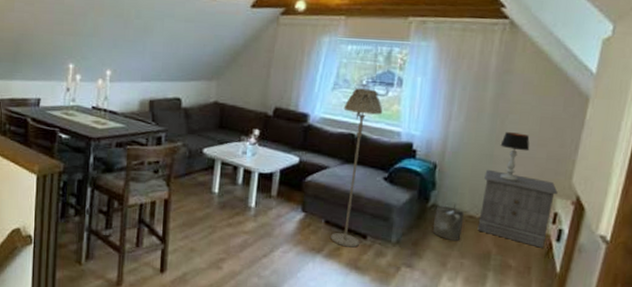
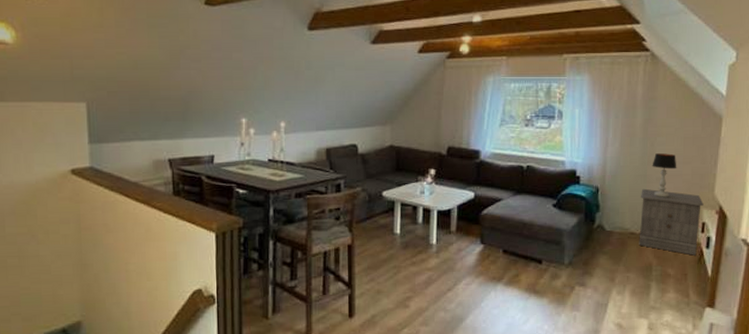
floor lamp: present [331,88,383,248] -> none [509,123,547,273]
bucket: present [432,203,465,241] -> none [599,222,627,257]

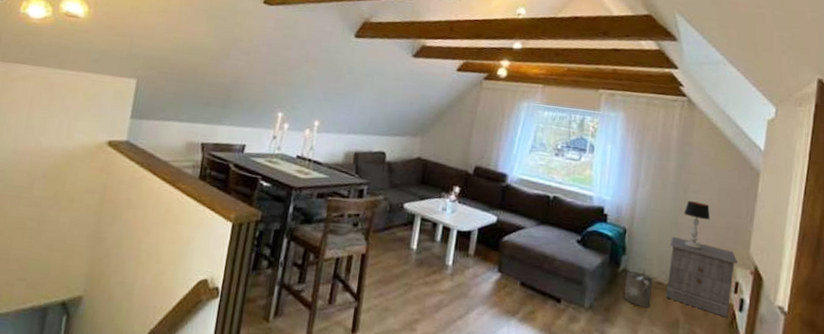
bucket: none [599,222,627,257] -> present [623,269,654,307]

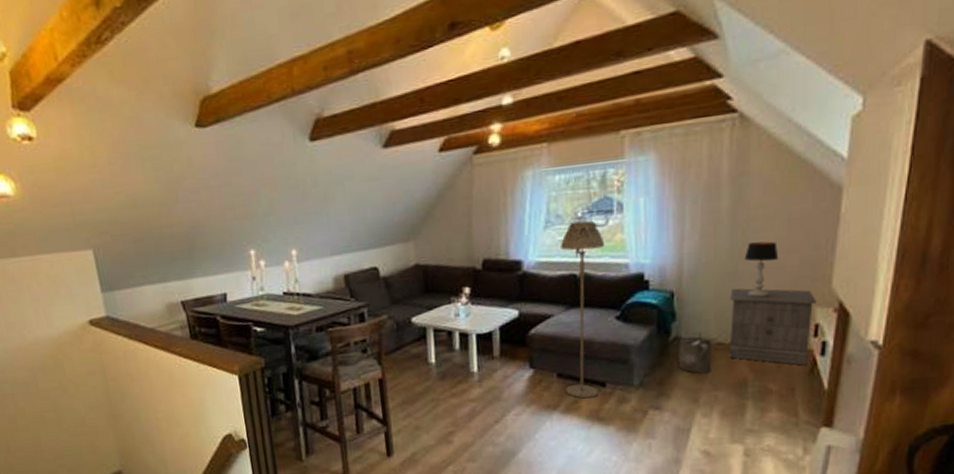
floor lamp: none [526,152,577,312] -> present [560,220,605,399]

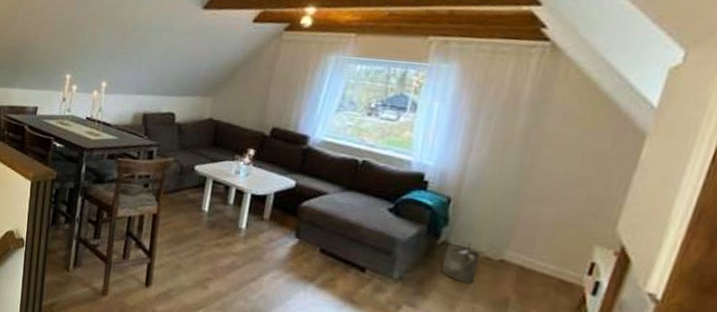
floor lamp: present [560,220,605,399] -> none [325,111,393,280]
nightstand: present [729,288,817,366] -> none [494,208,598,301]
table lamp: present [744,241,779,298] -> none [527,168,567,225]

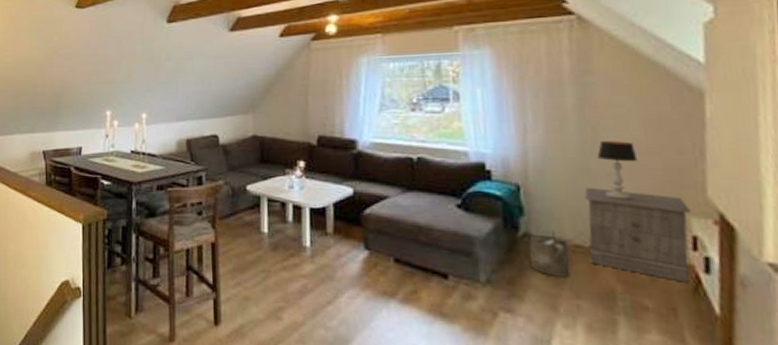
nightstand: none [494,208,598,301] -> present [584,187,691,283]
table lamp: none [527,168,567,225] -> present [597,141,638,201]

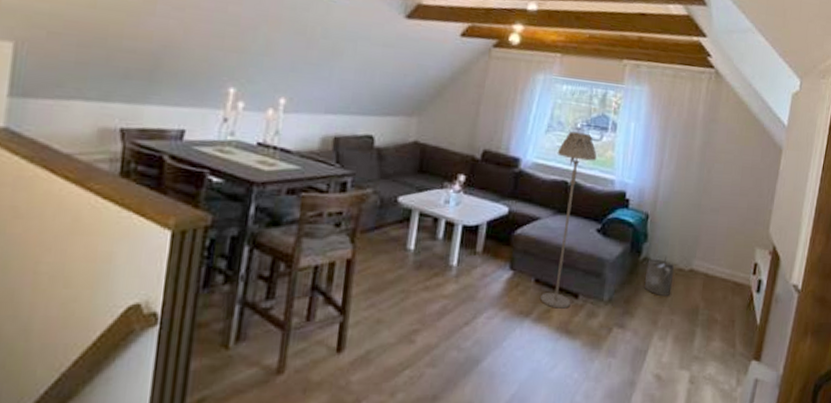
floor lamp: none [395,107,442,290] -> present [540,131,597,309]
nightstand: present [584,187,691,283] -> none [686,219,757,300]
table lamp: present [597,141,638,201] -> none [707,181,733,233]

